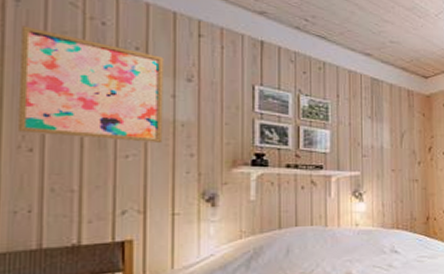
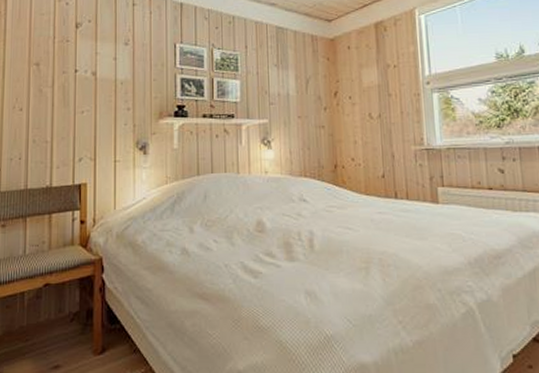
wall art: present [17,26,164,144] -> none [13,12,108,100]

